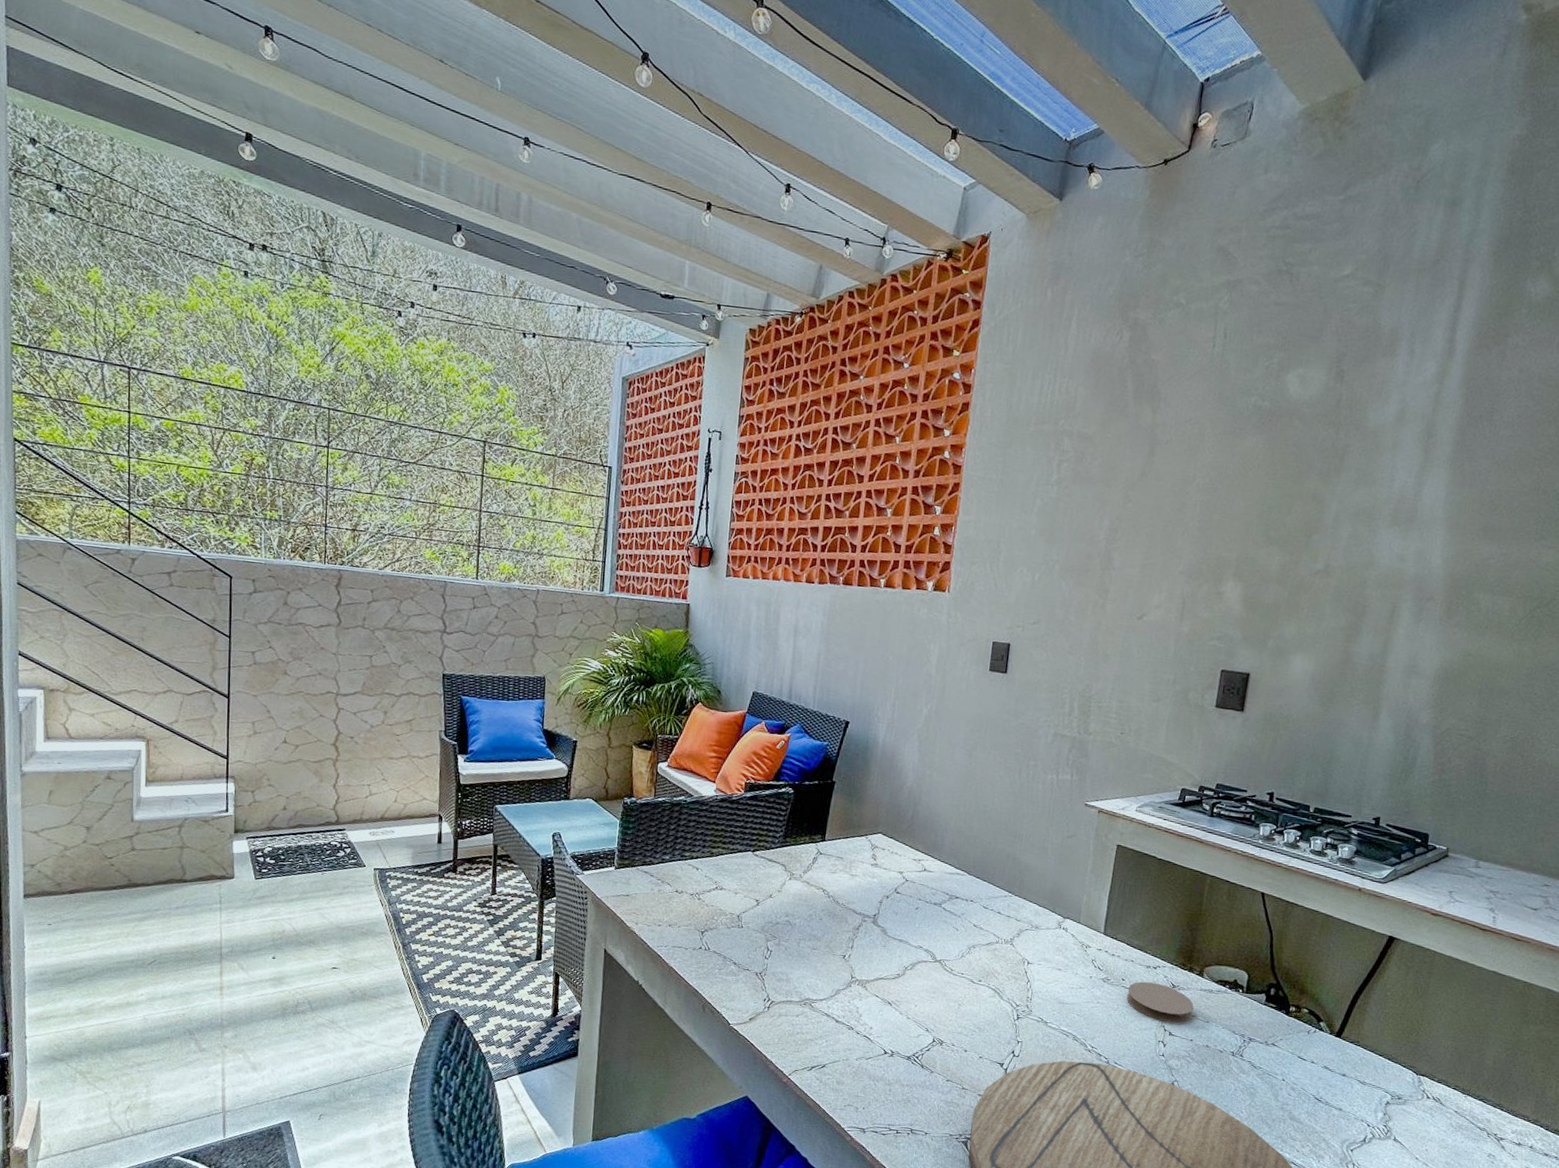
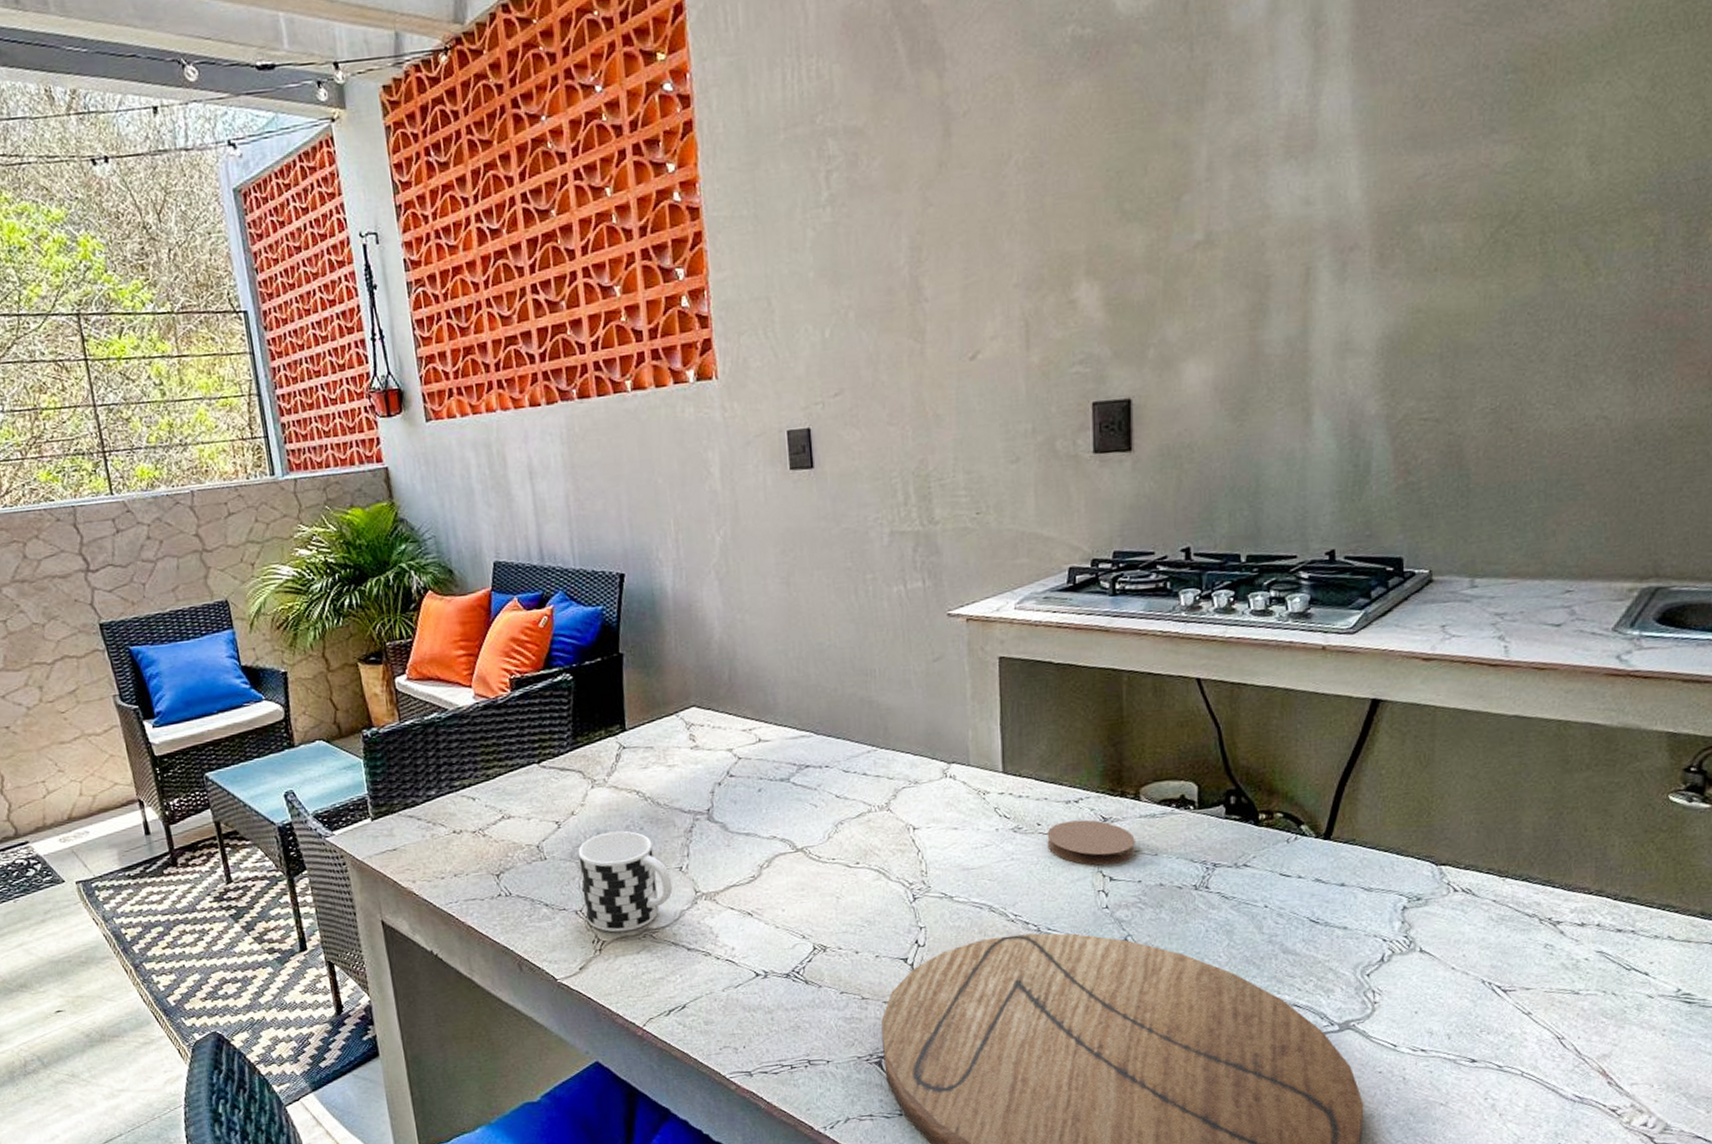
cup: none [763,916,836,998] -> present [578,830,673,933]

